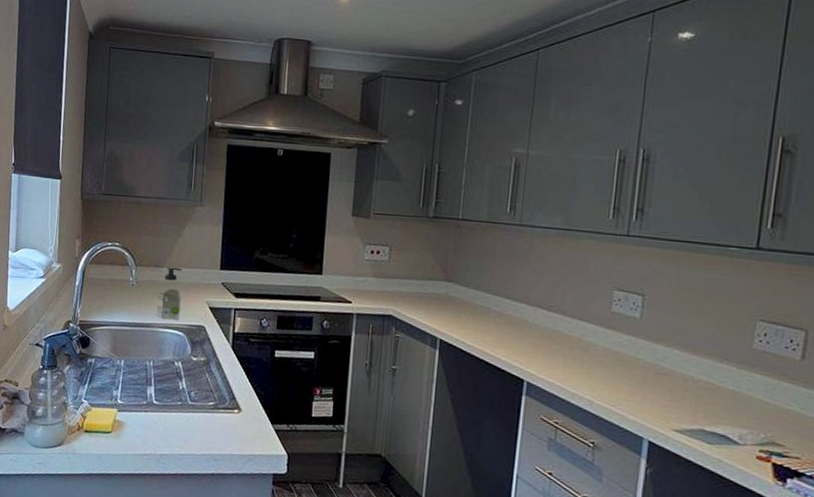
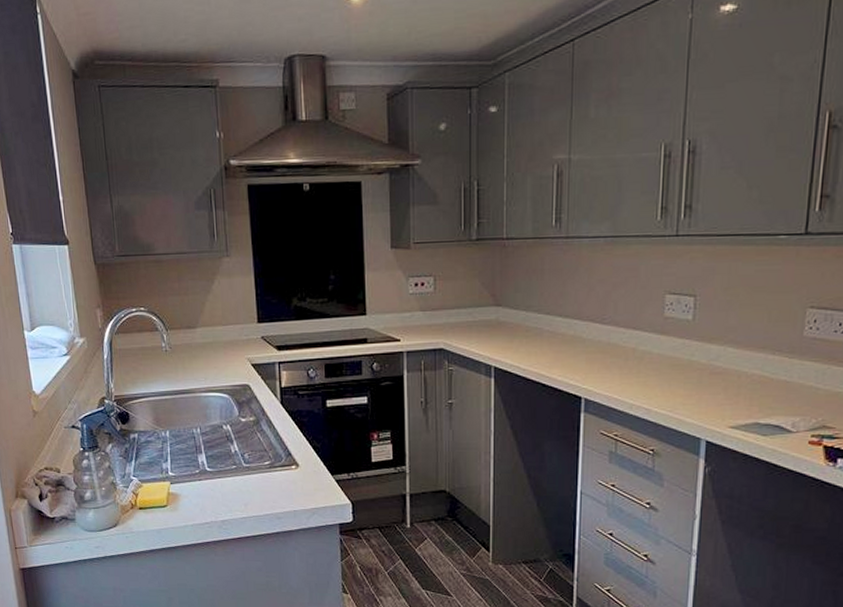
soap dispenser: present [157,266,182,321] -> none [194,326,221,383]

